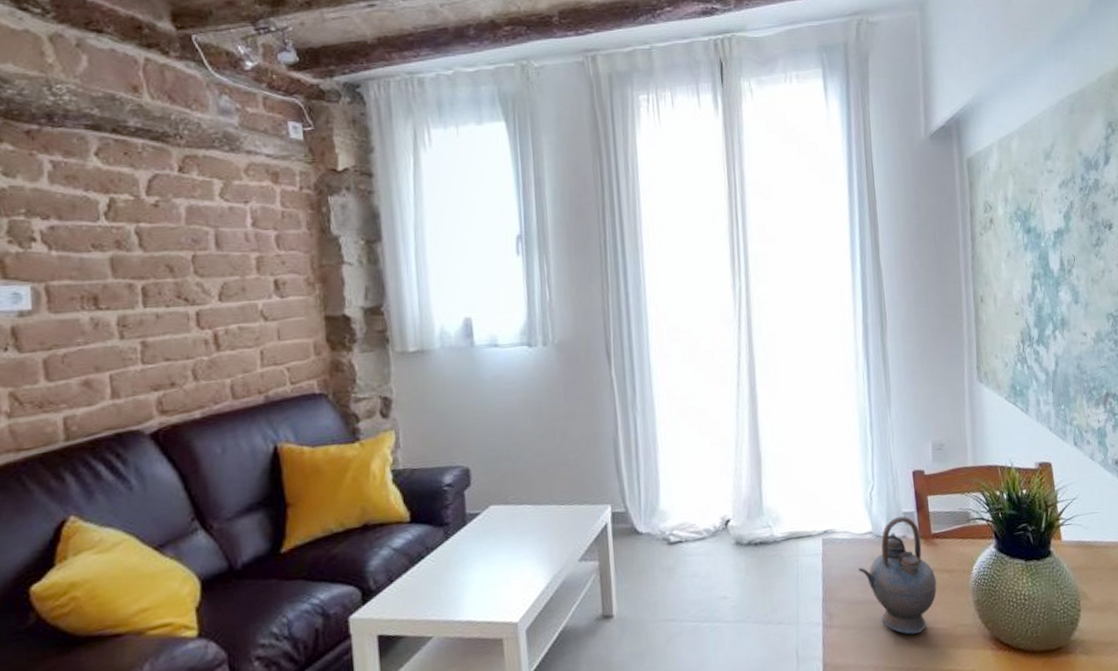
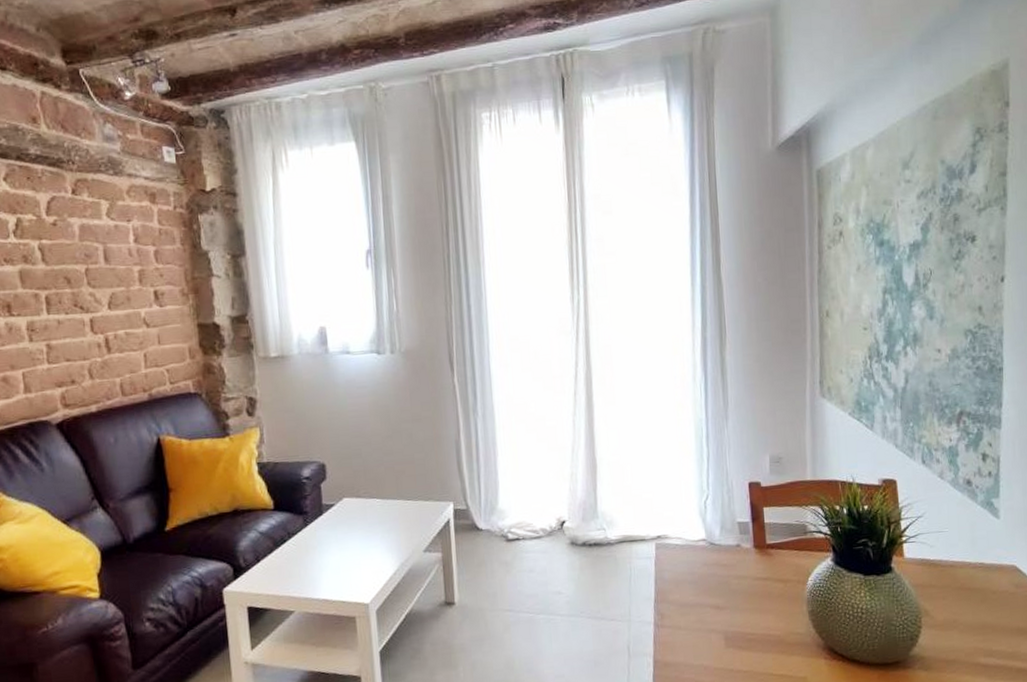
teapot: present [858,516,937,635] -> none [690,525,770,639]

